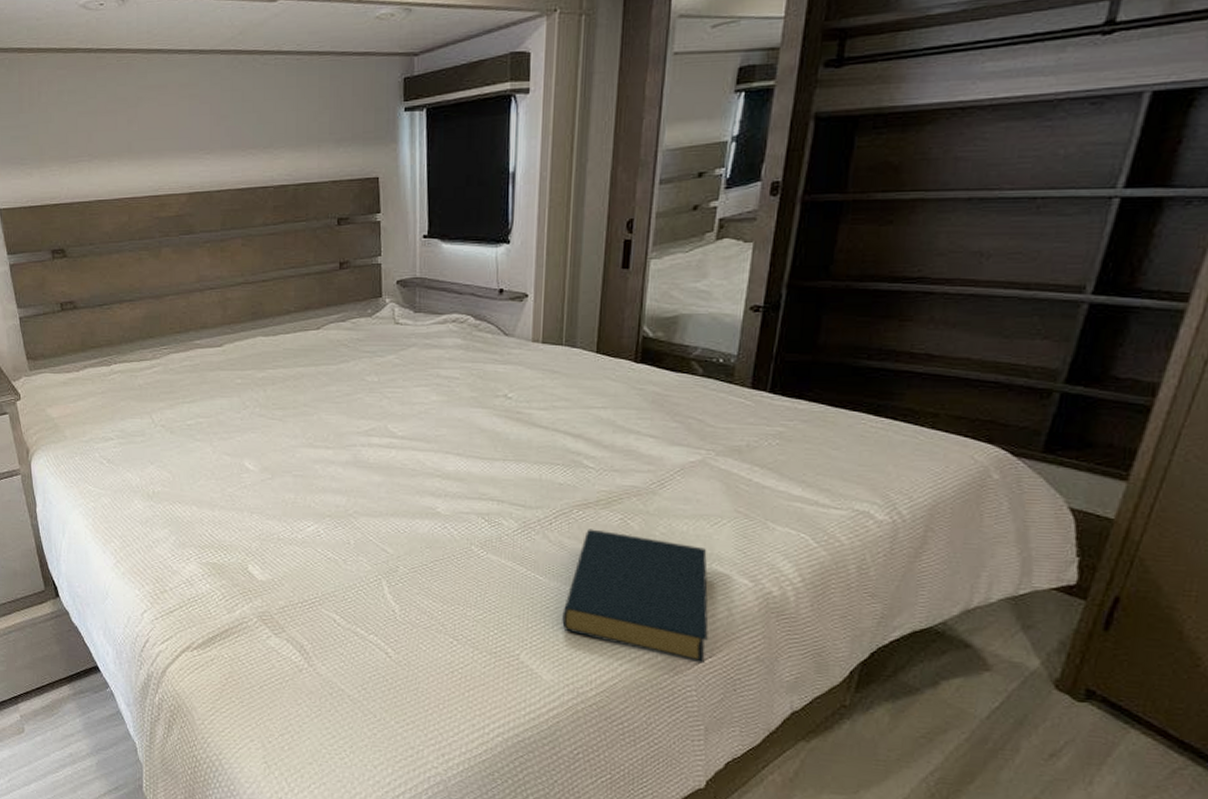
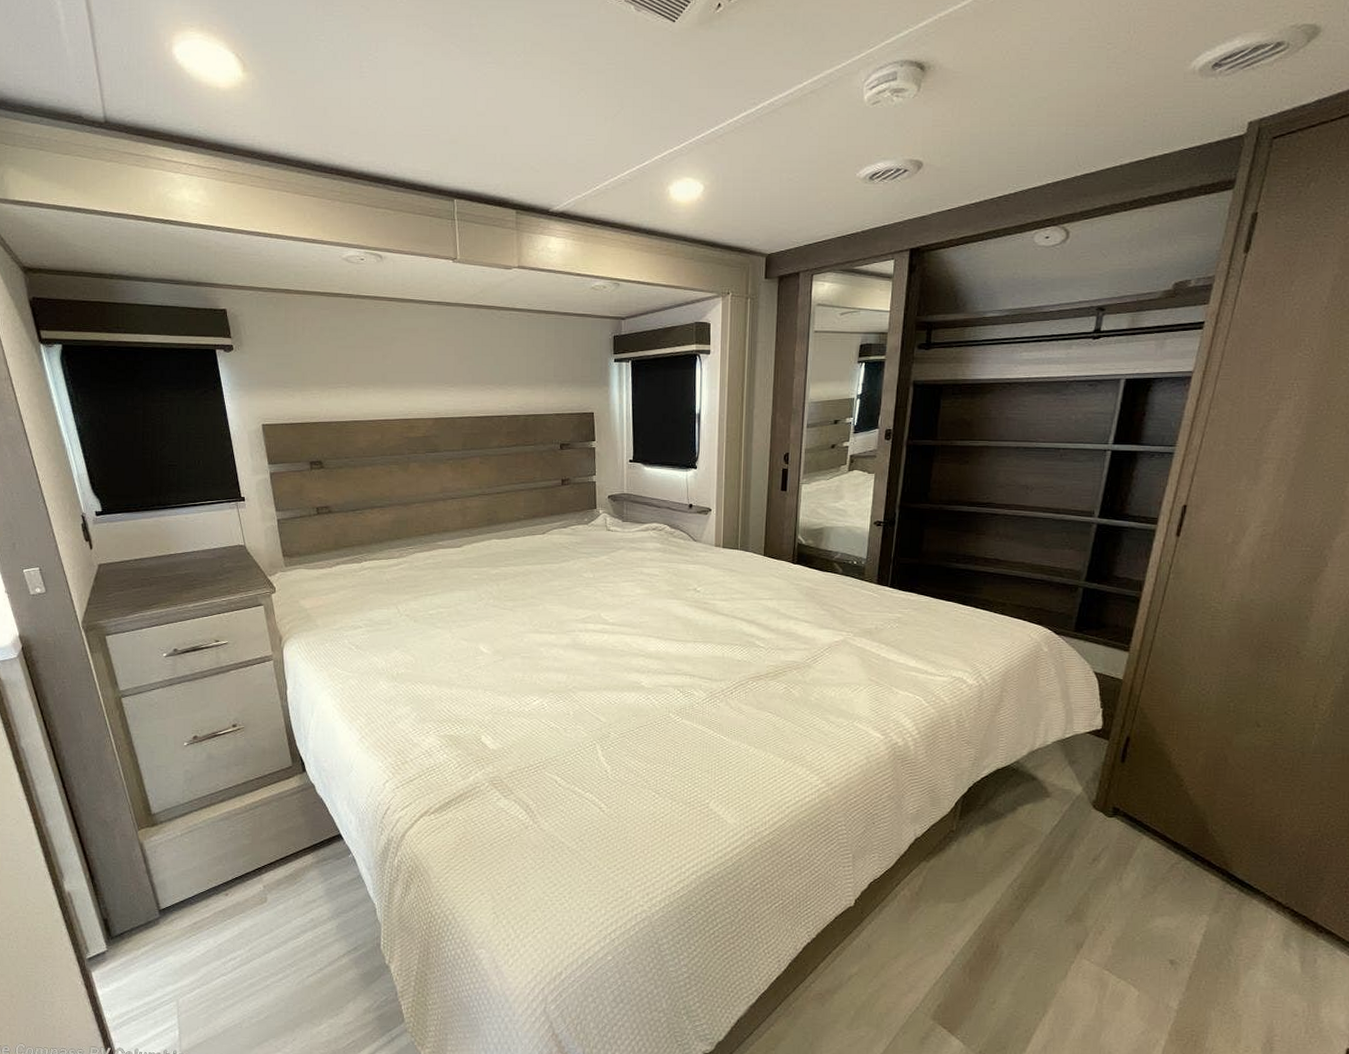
hardback book: present [562,529,709,664] -> none [742,696,853,803]

